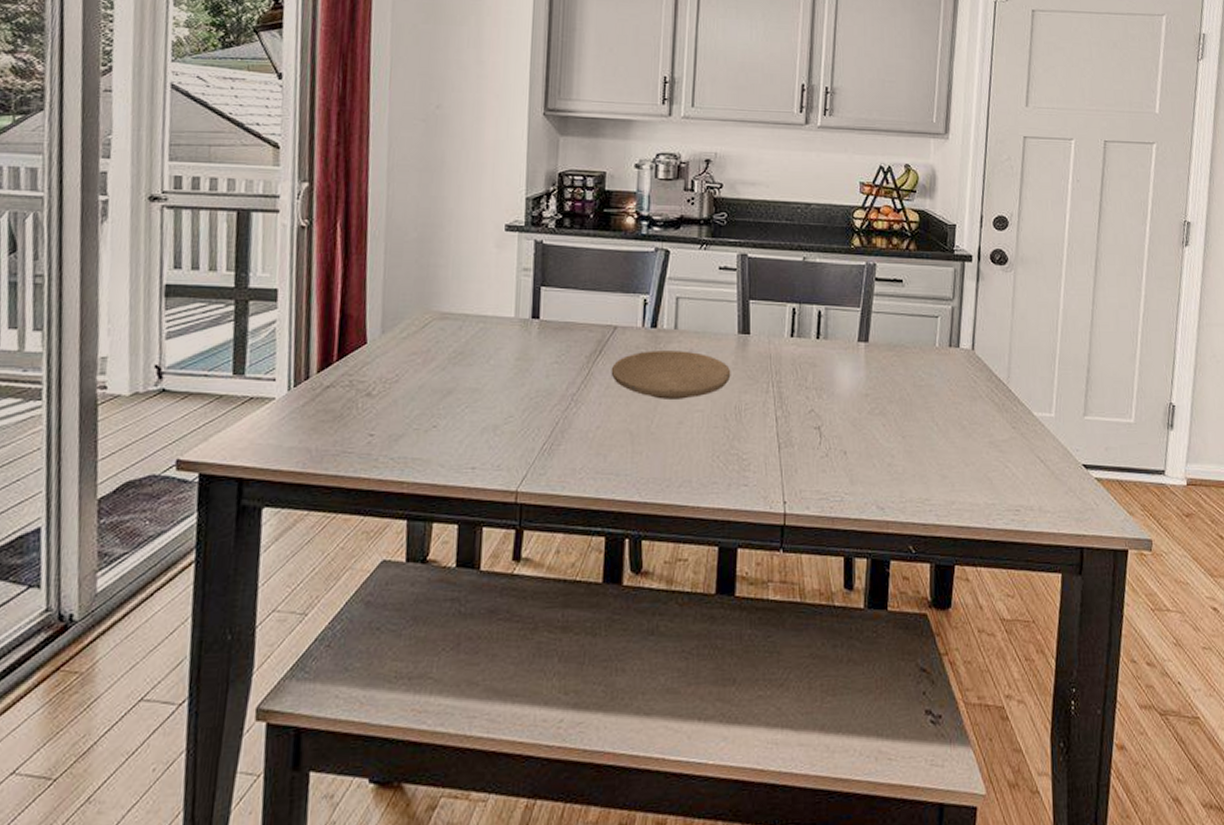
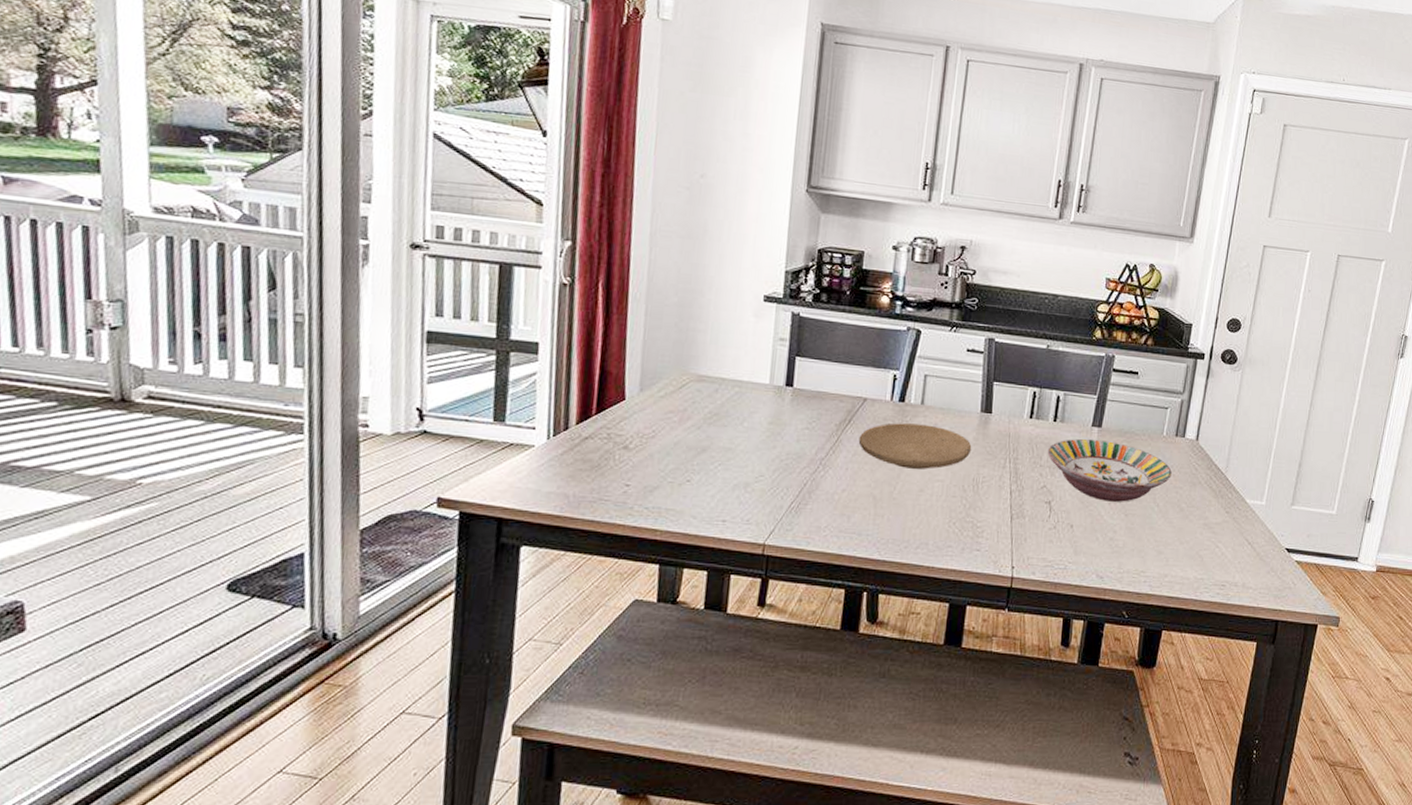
serving bowl: none [812,355,949,423] -> present [1047,438,1172,502]

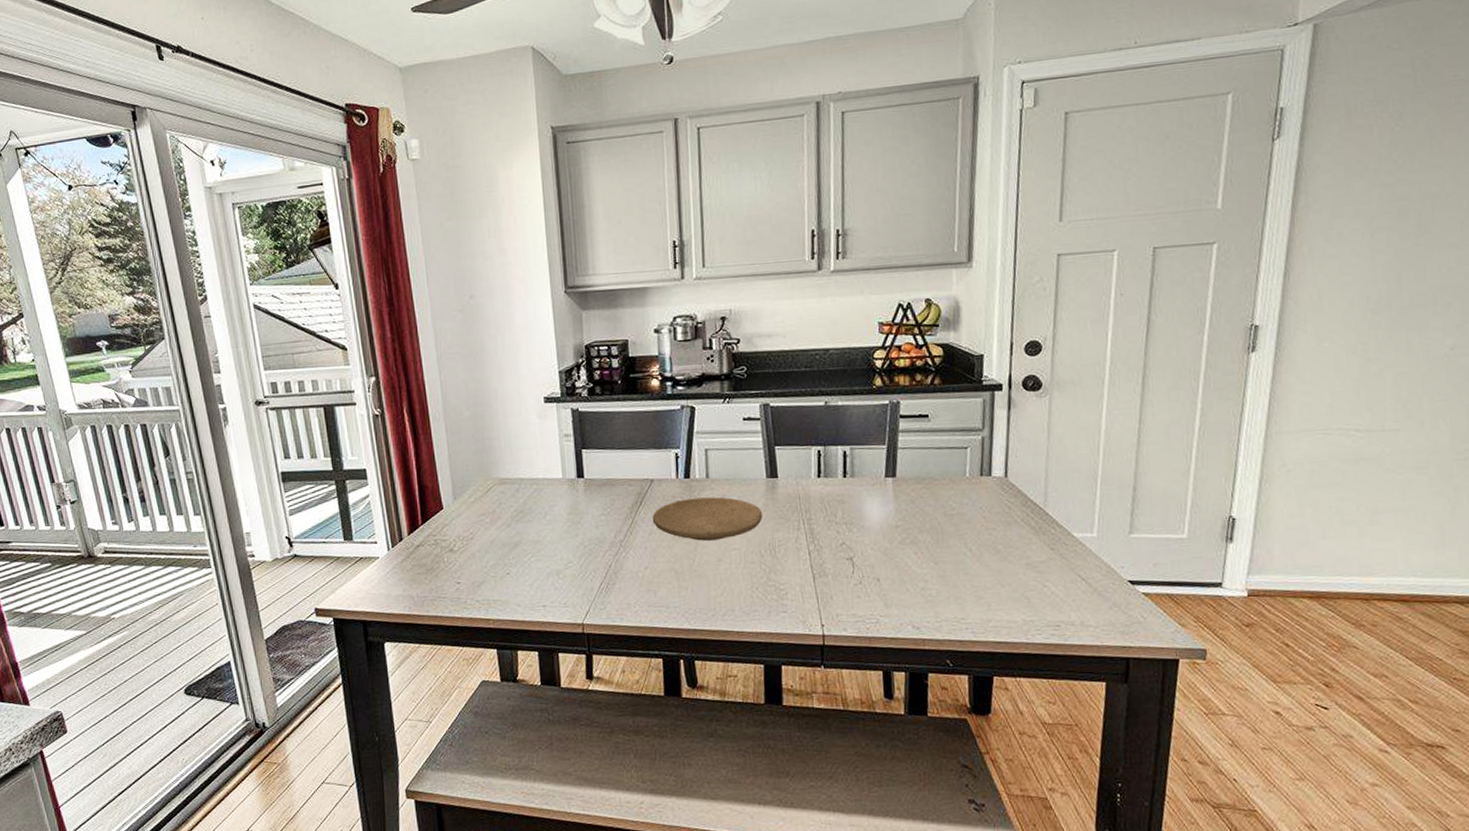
serving bowl: present [1047,438,1172,502] -> none [841,490,982,552]

